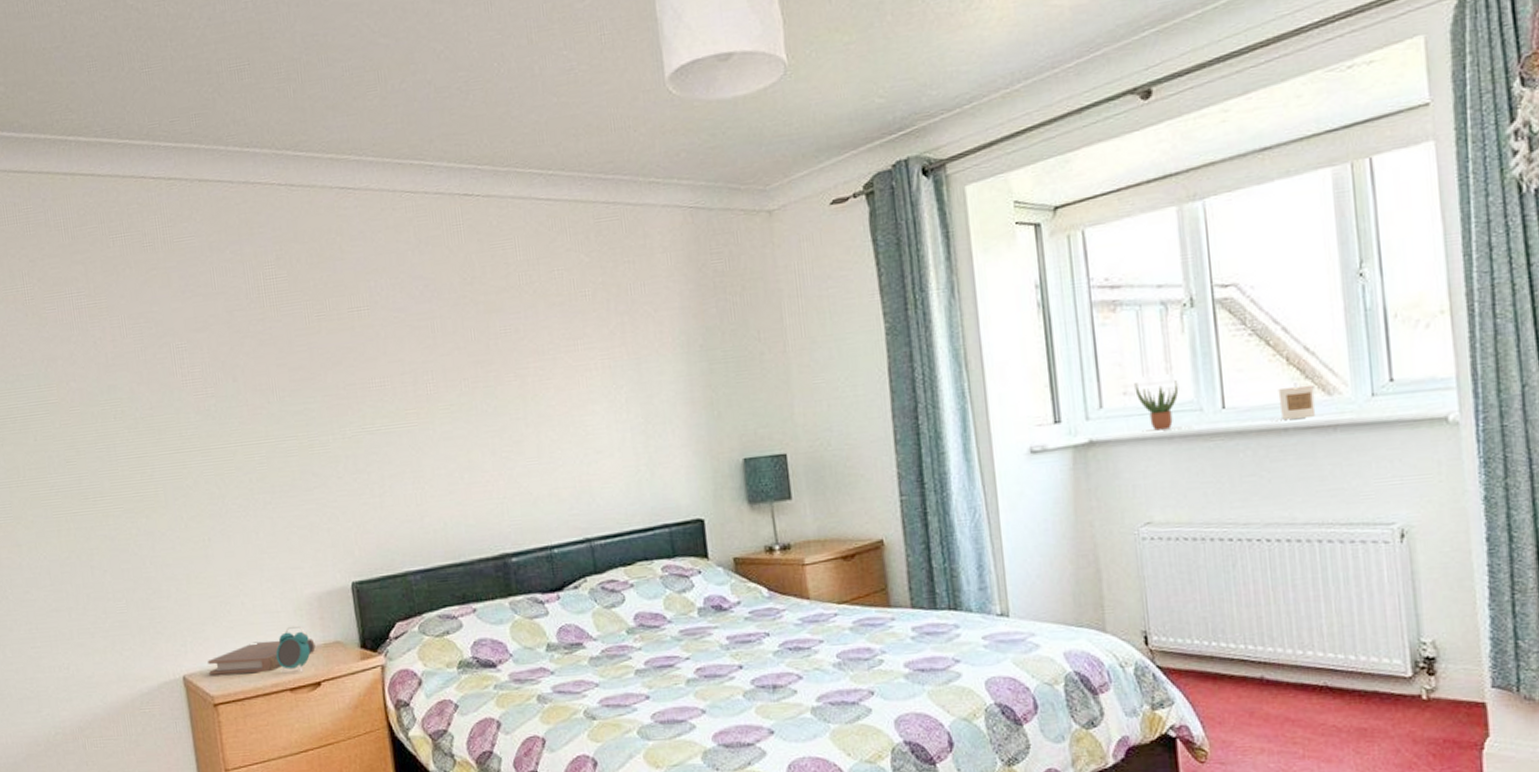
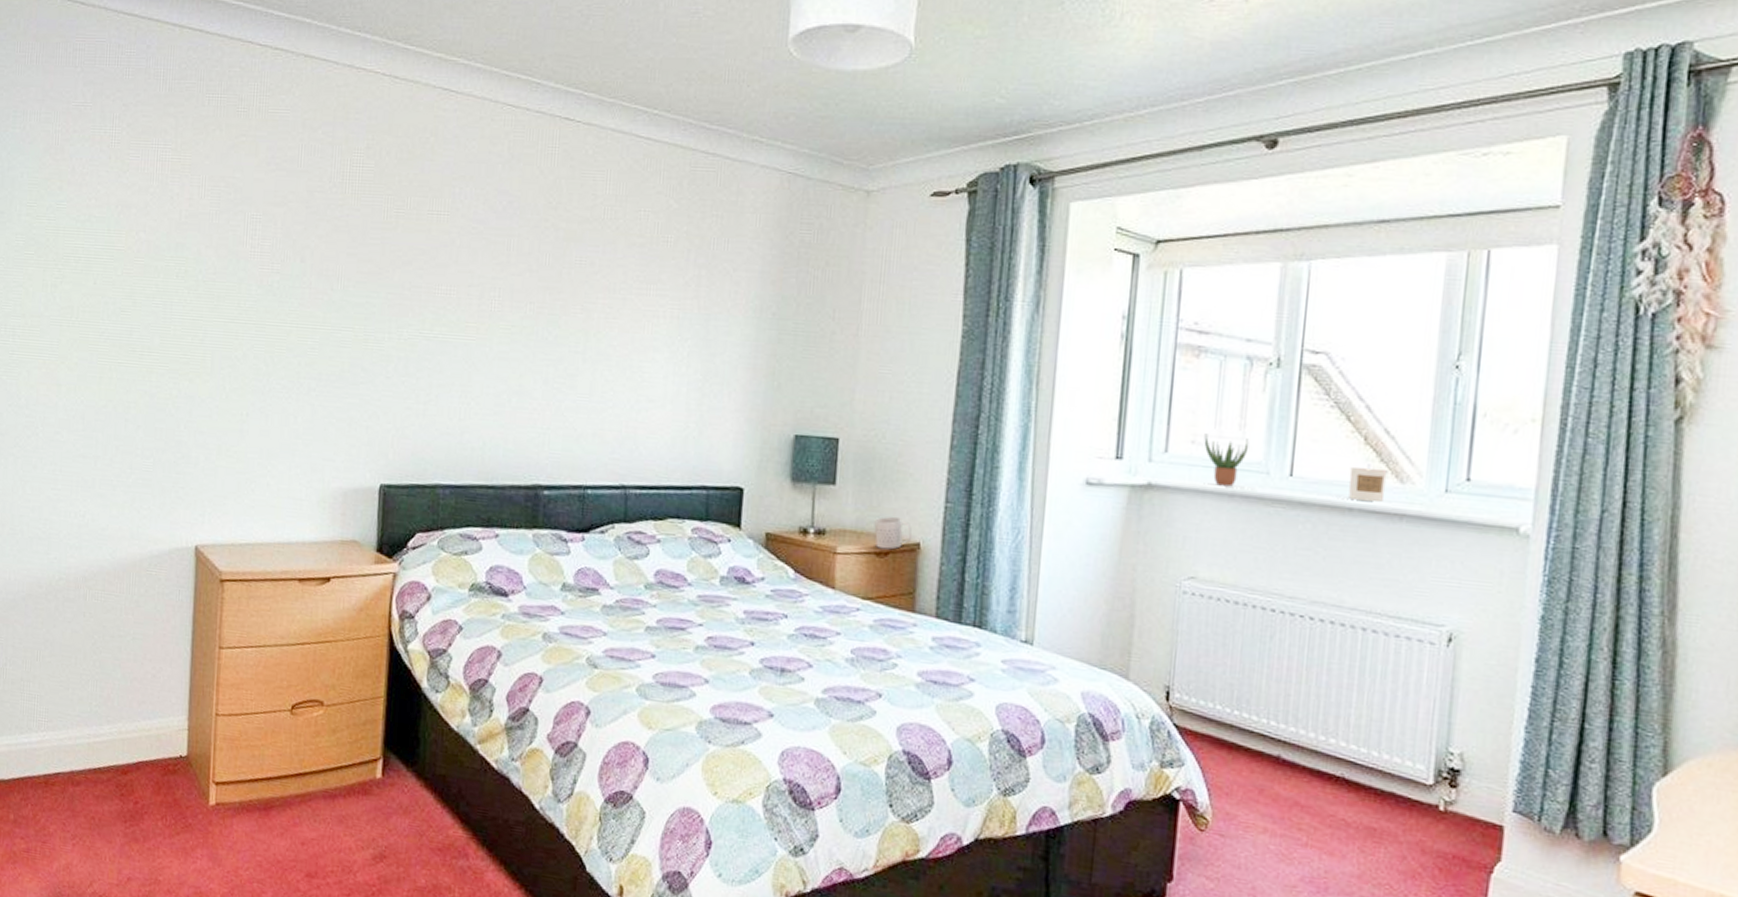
book: present [207,638,316,675] -> none [222,525,332,558]
alarm clock: present [275,625,311,673] -> none [291,516,327,565]
mug: none [835,518,875,553] -> present [874,516,913,550]

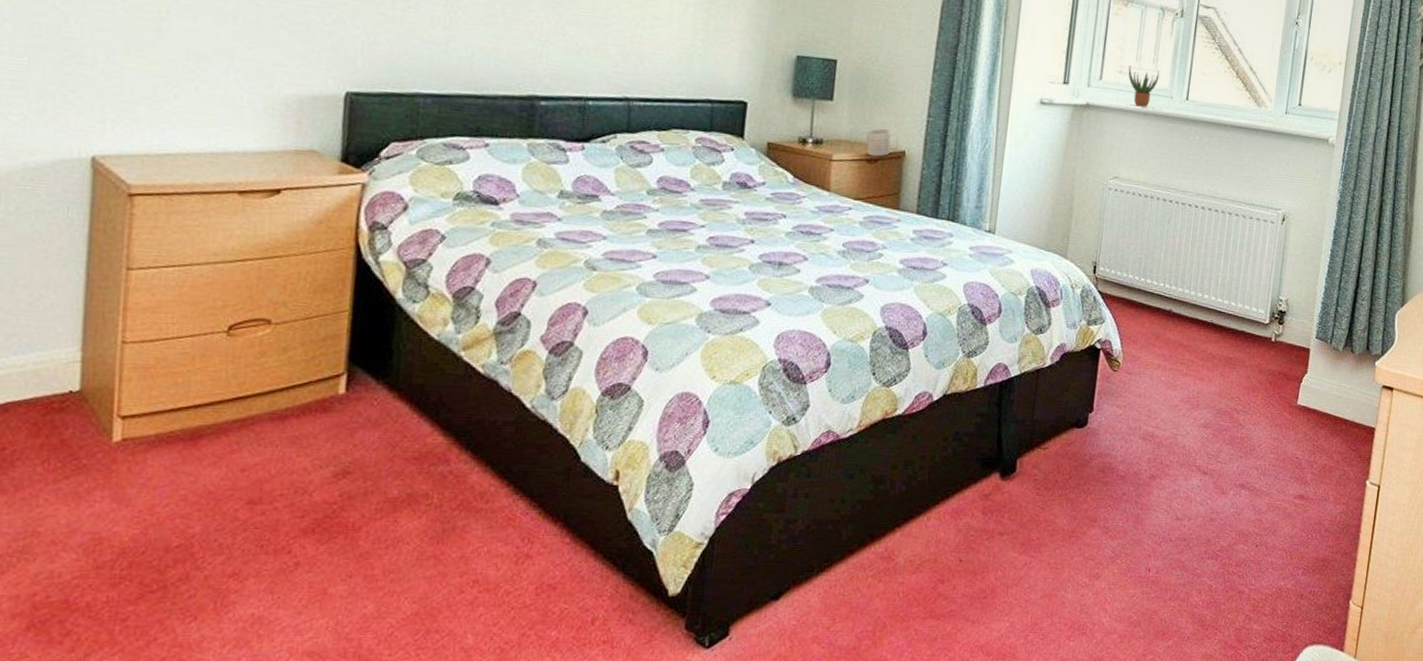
candle: present [1349,462,1388,503] -> none [1224,90,1250,121]

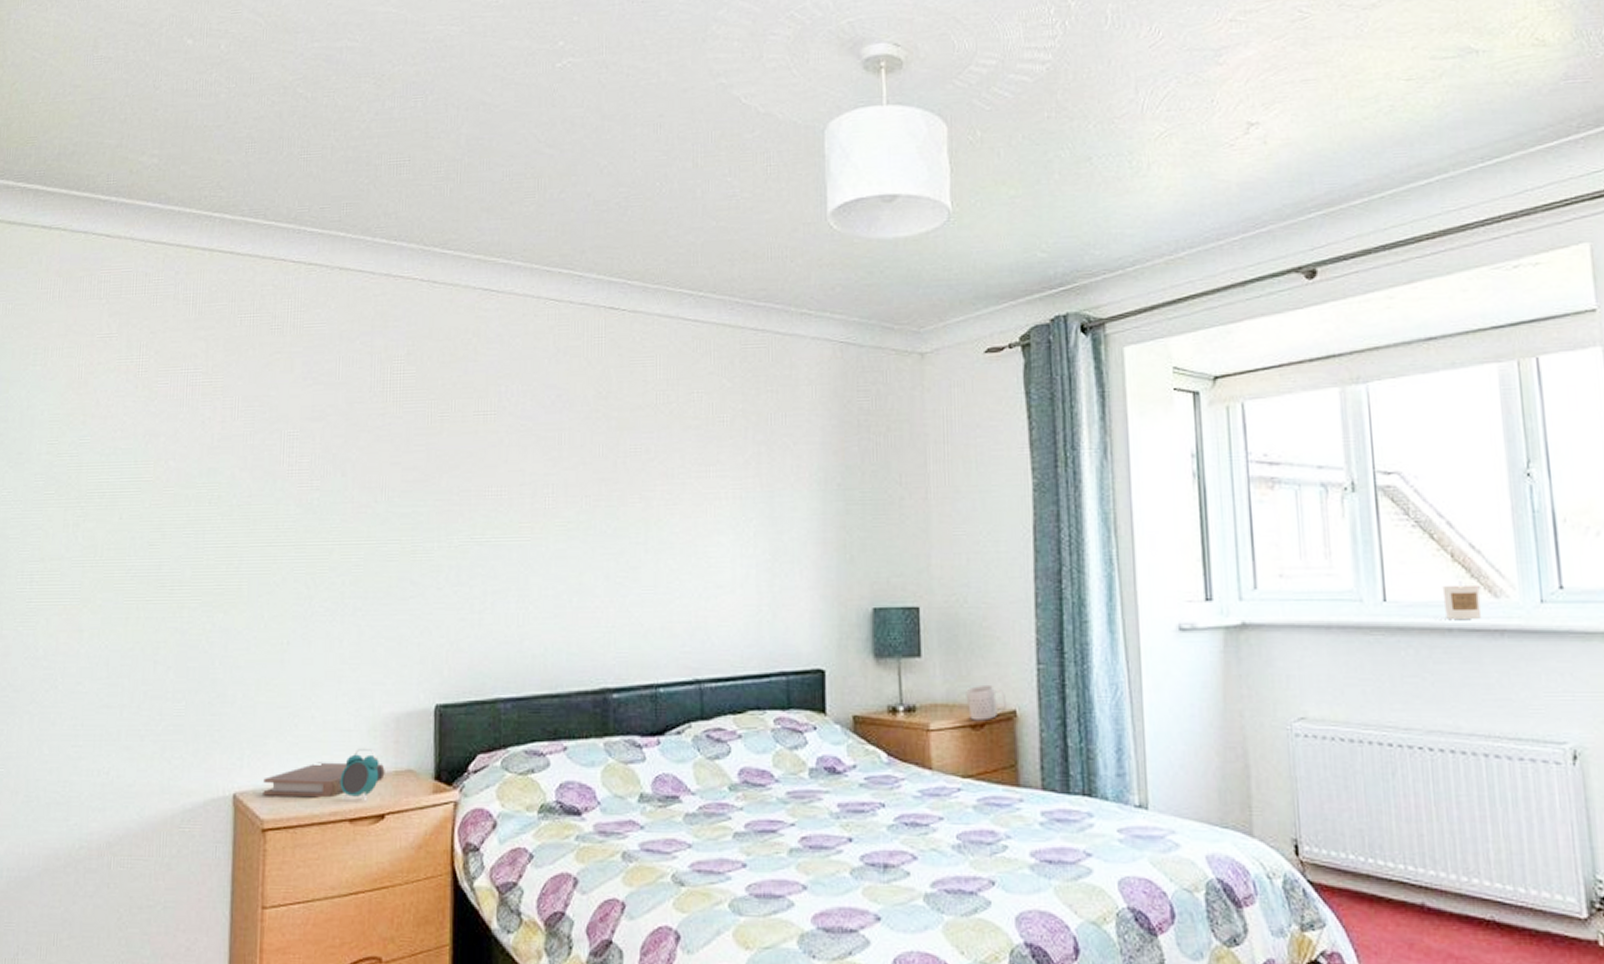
book: none [131,134,284,170] -> present [263,762,385,798]
alarm clock: none [228,124,277,176] -> present [340,748,379,802]
potted plant: present [1128,66,1160,107] -> none [1291,566,1338,619]
candle: none [1224,90,1250,121] -> present [1442,579,1482,621]

